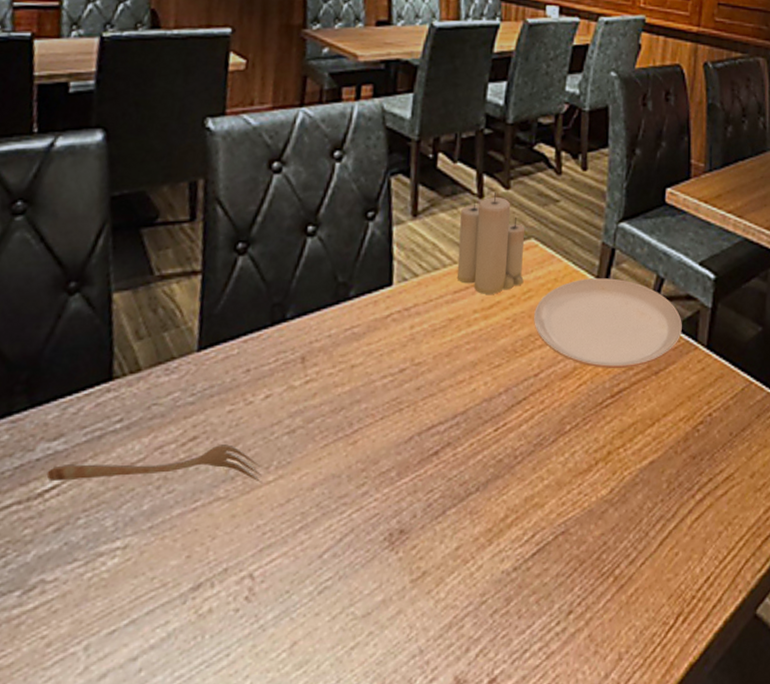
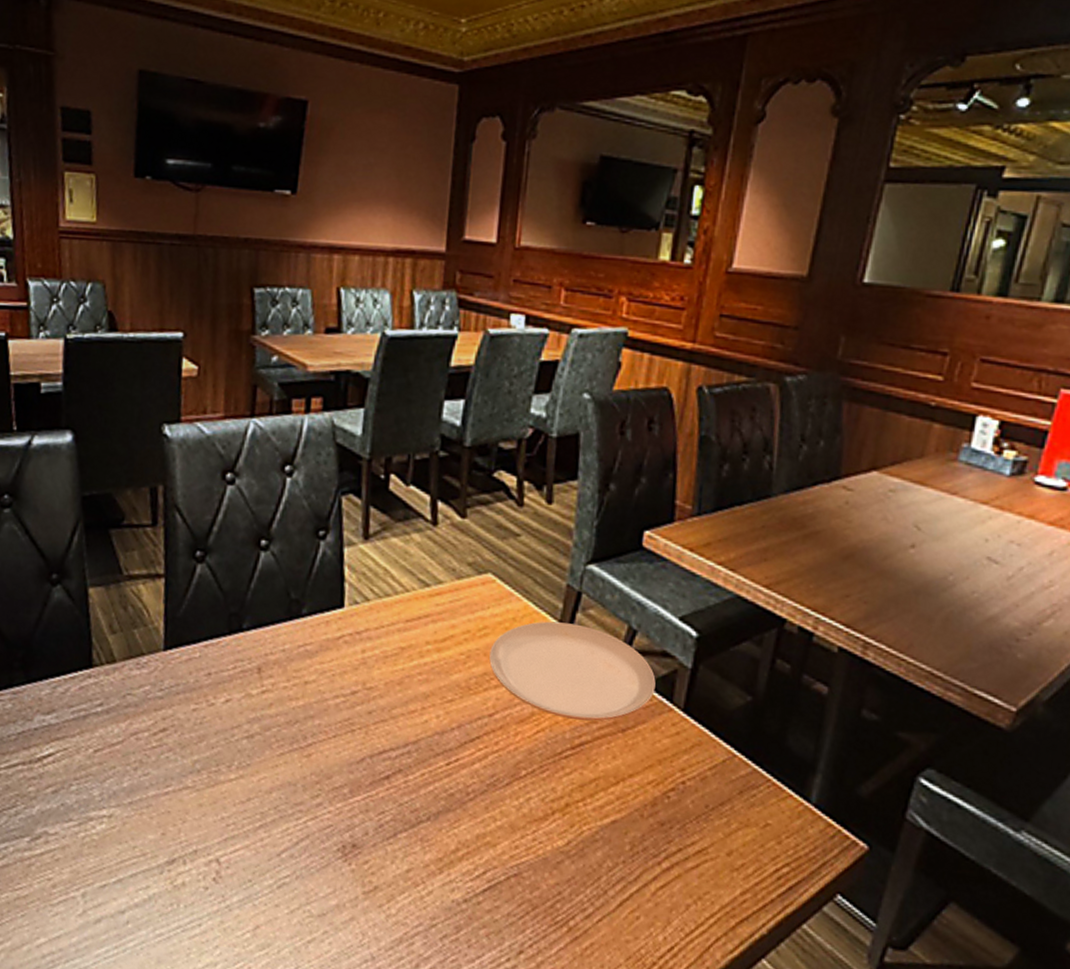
fork: present [46,444,263,484] -> none [43,736,225,780]
candle: present [457,192,524,294] -> none [409,521,481,627]

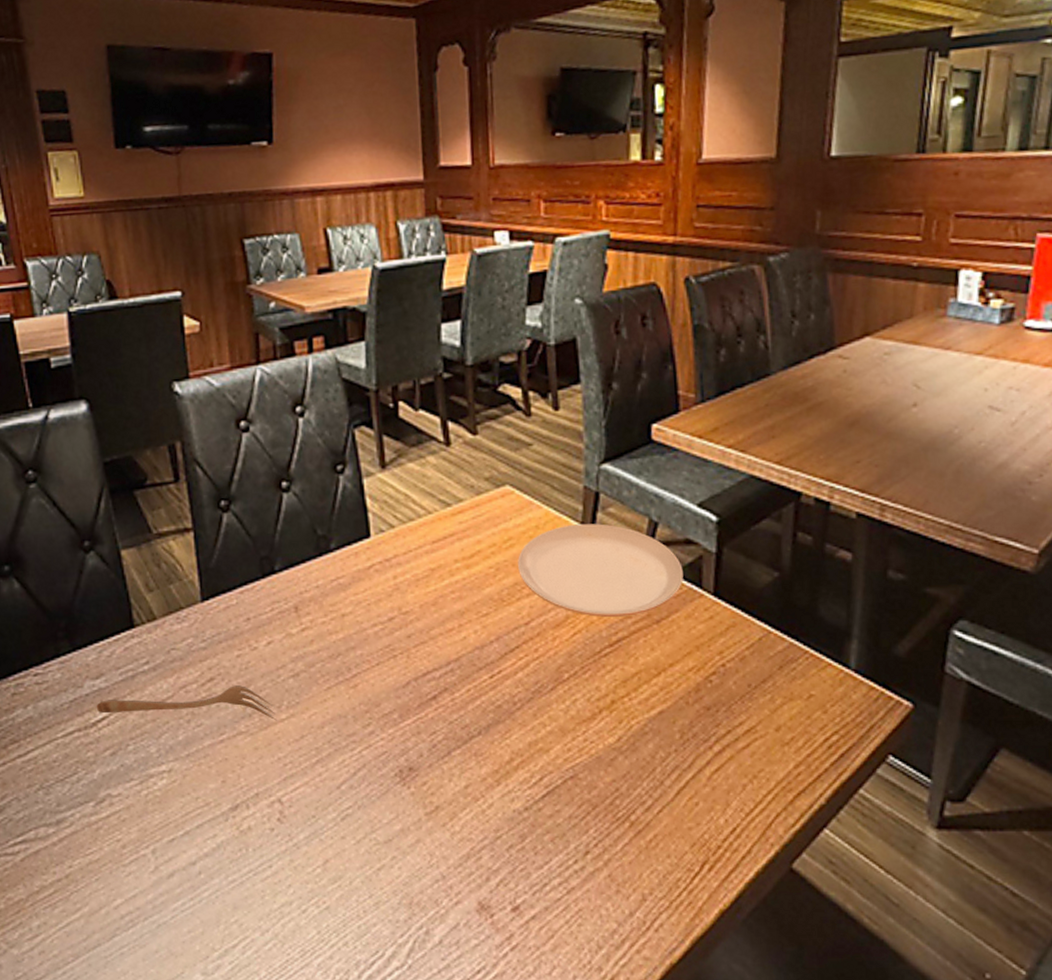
fork: none [43,736,225,780] -> present [96,685,277,721]

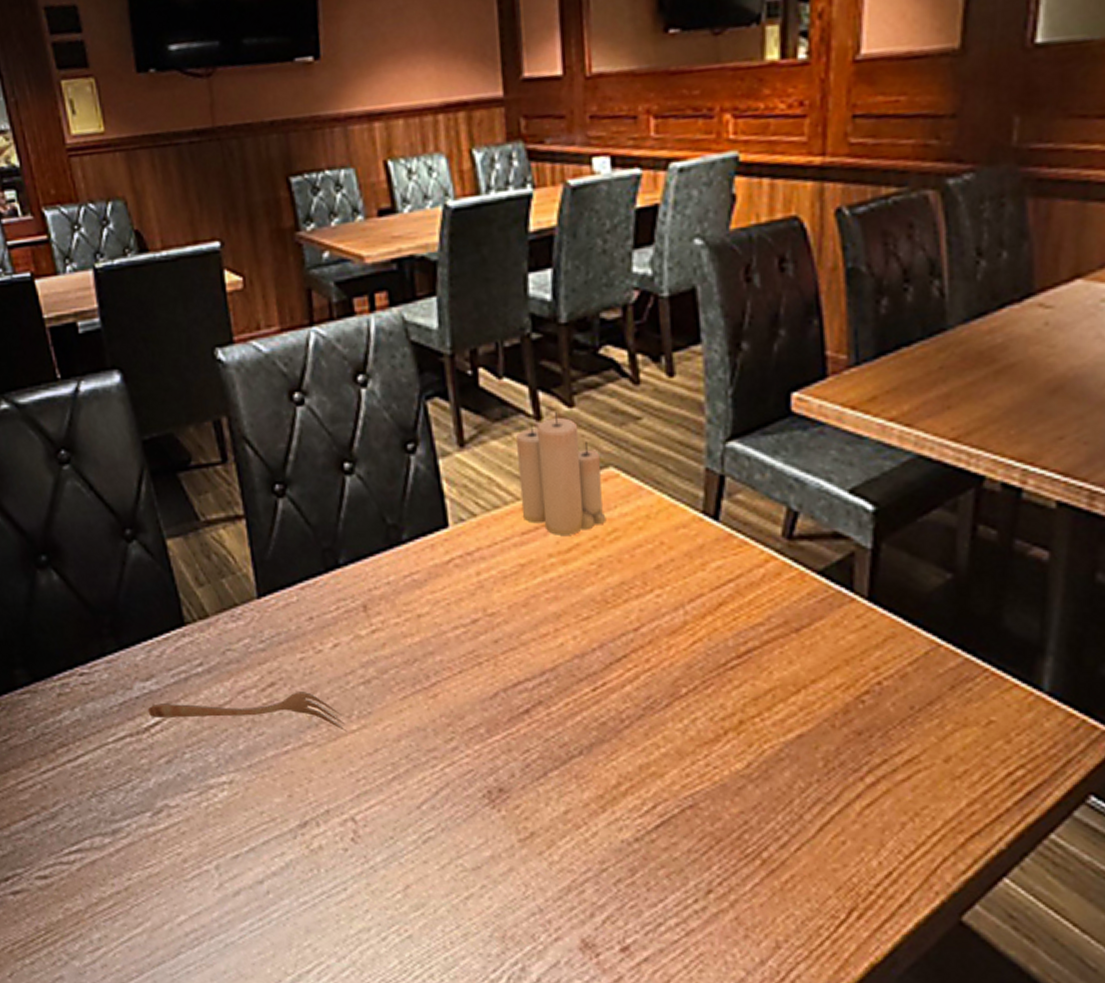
candle: none [429,439,503,544] -> present [516,412,607,535]
plate: present [518,523,683,618] -> none [624,513,830,625]

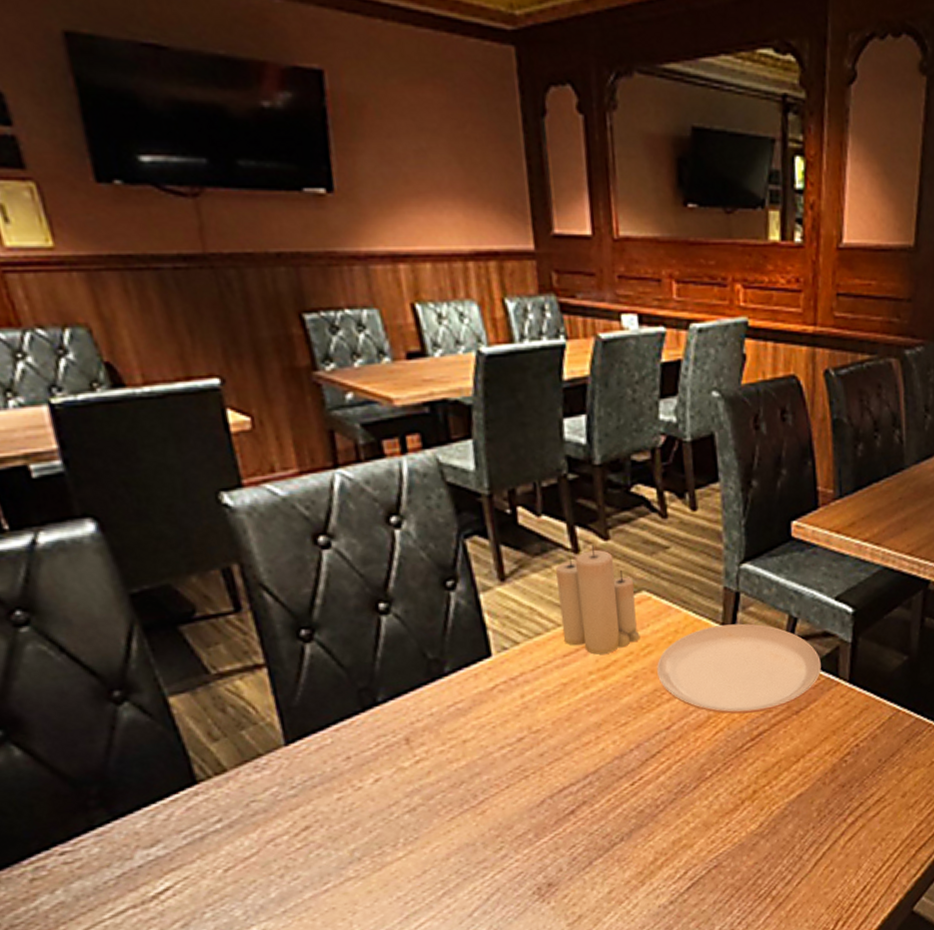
fork: present [147,692,347,732] -> none [154,829,393,884]
plate: none [624,513,830,625] -> present [657,623,821,715]

